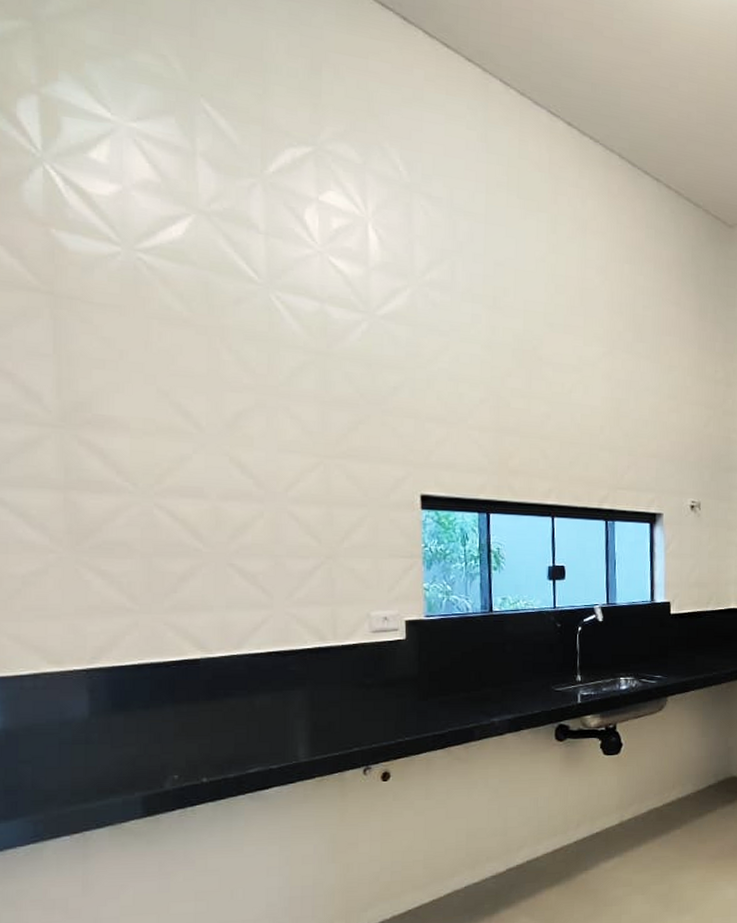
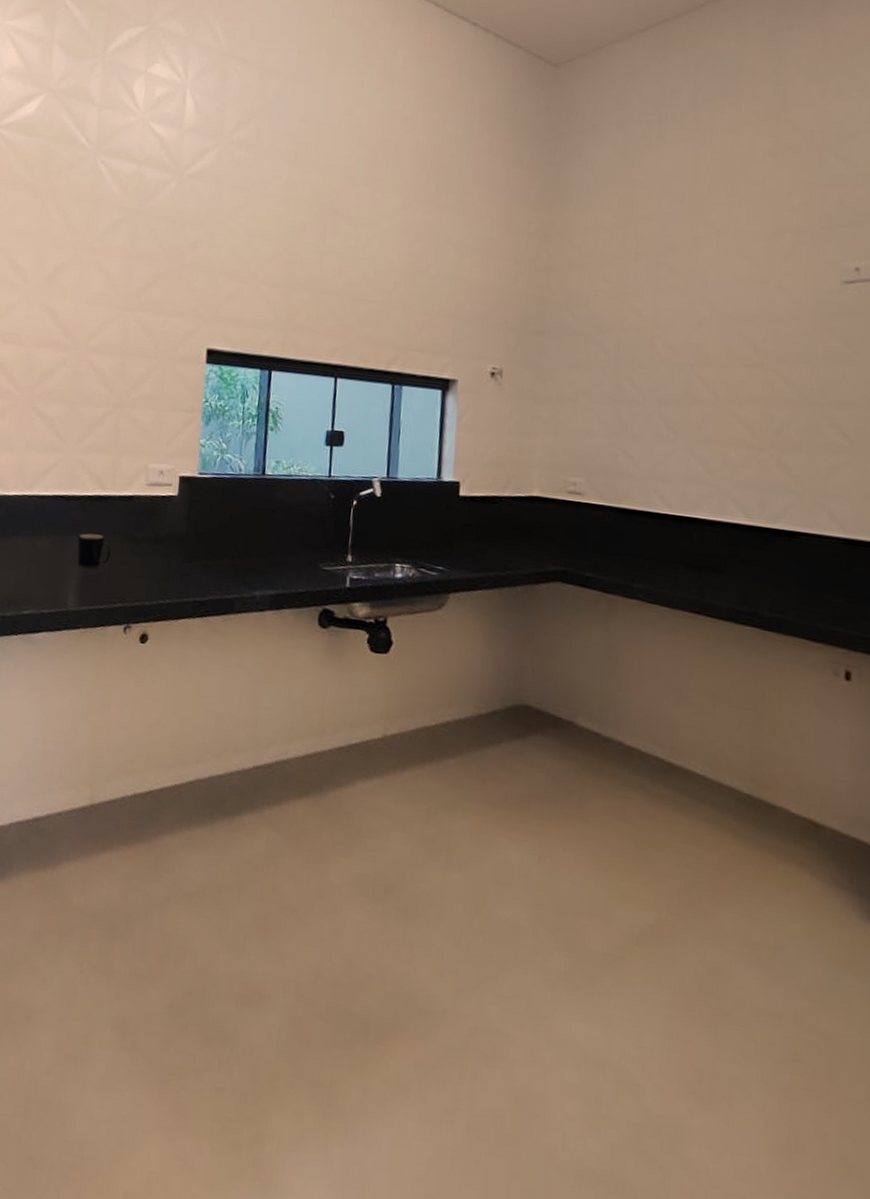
mug: none [302,685,340,720] -> present [77,533,111,569]

